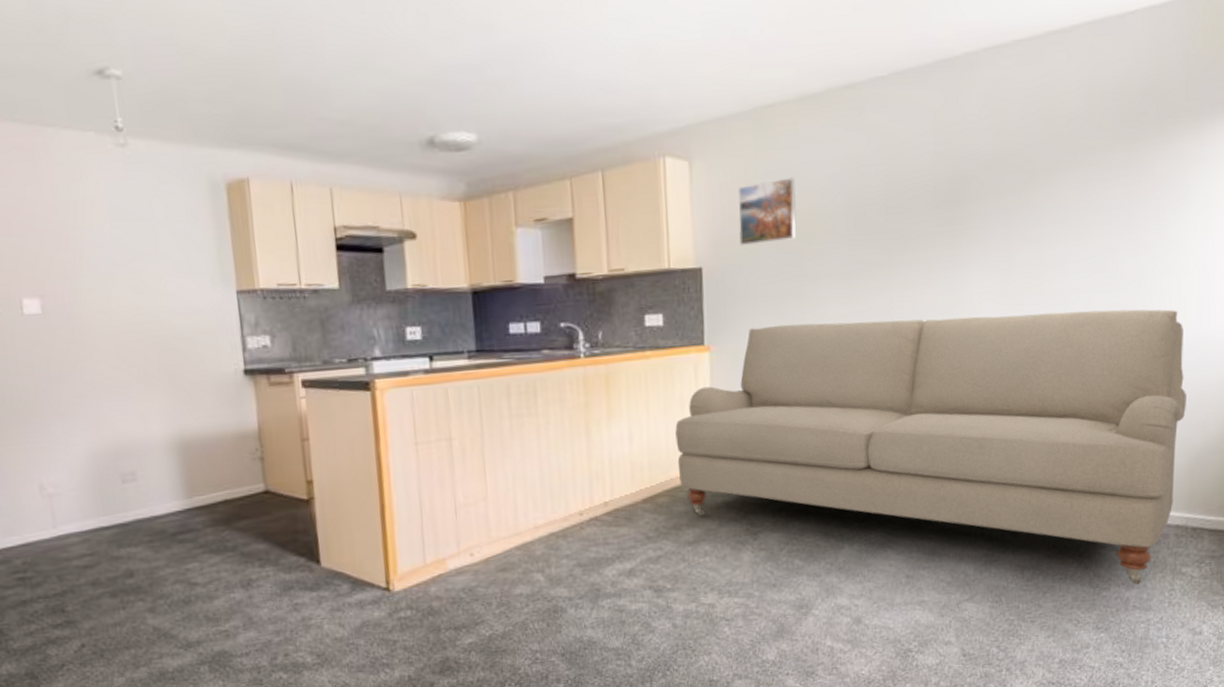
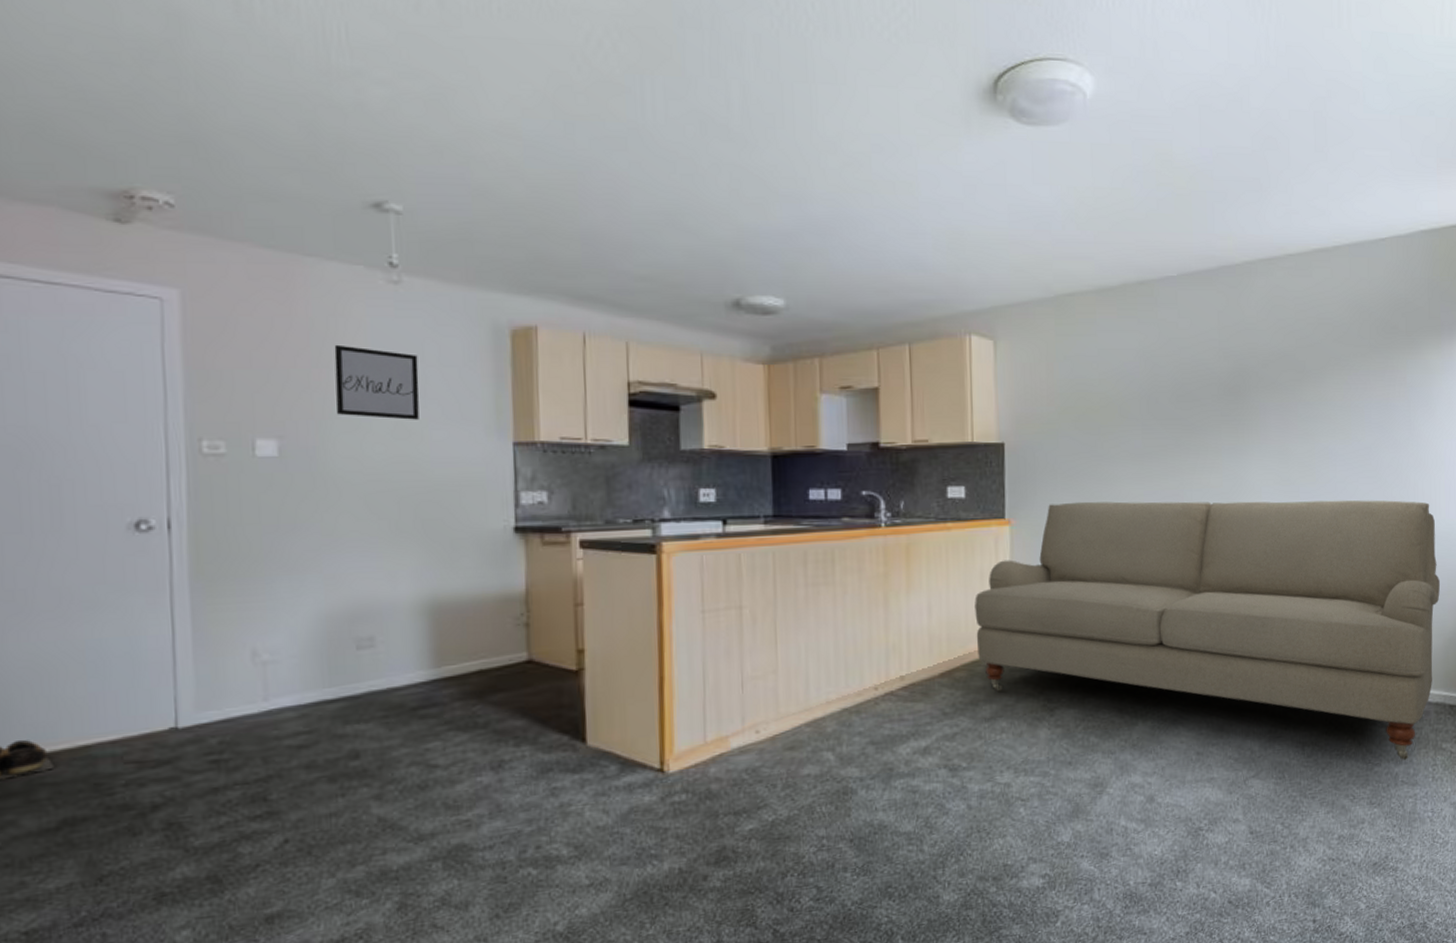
wall art: none [77,208,154,275] -> present [334,344,419,420]
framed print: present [737,177,796,245] -> none [1039,362,1094,424]

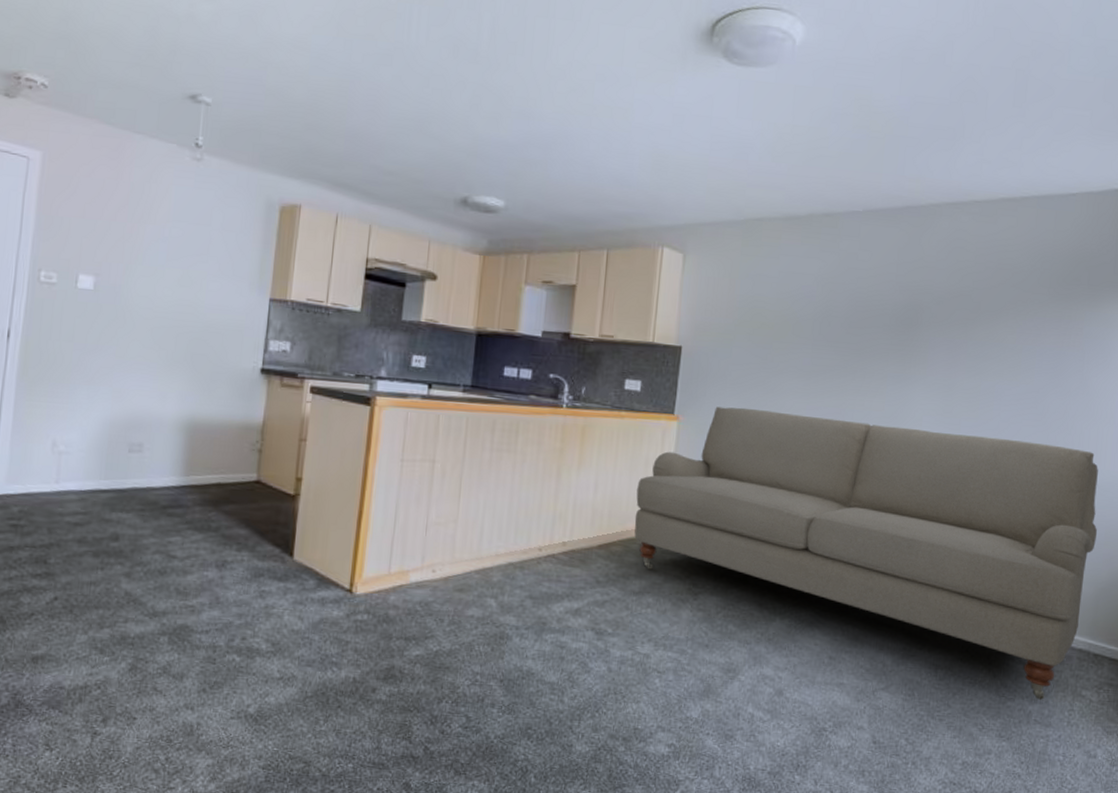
wall art: present [334,344,419,420] -> none [140,205,207,272]

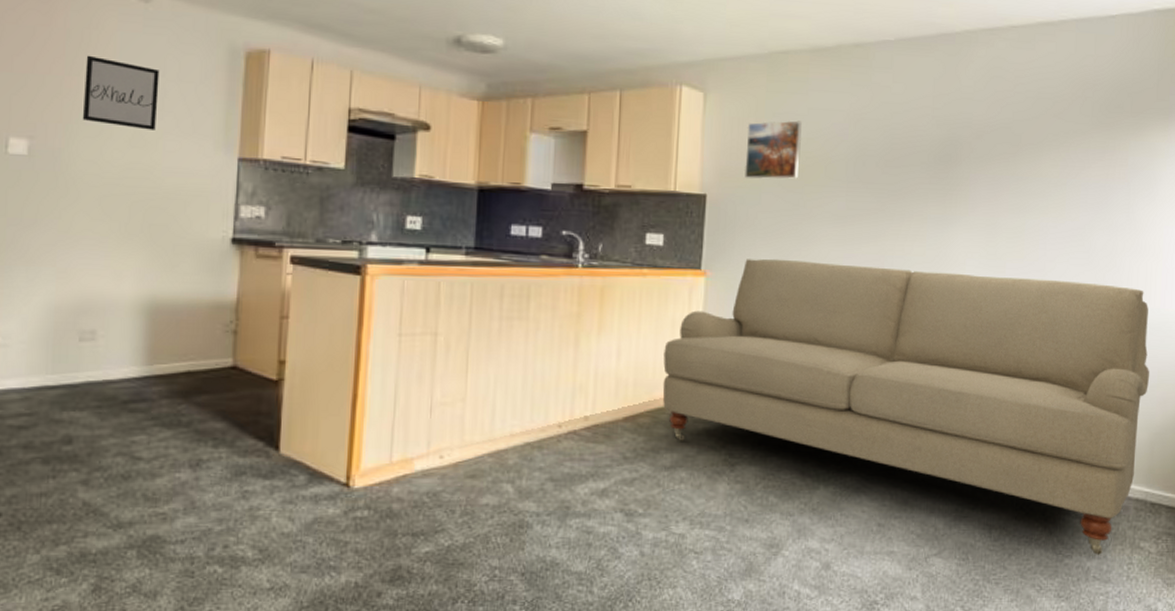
wall art: none [140,205,207,272] -> present [82,55,160,130]
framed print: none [717,281,773,336] -> present [744,120,802,180]

